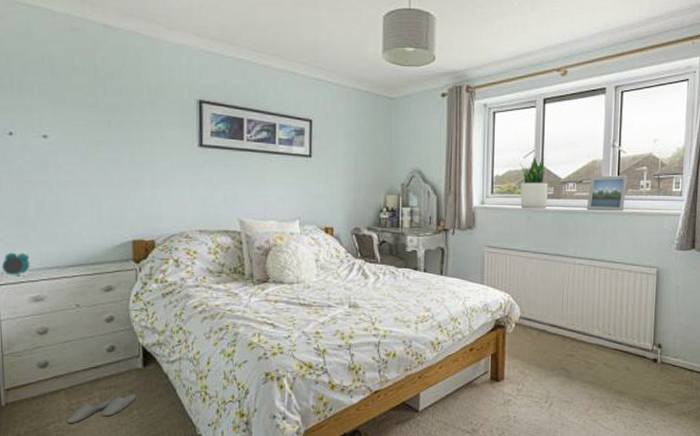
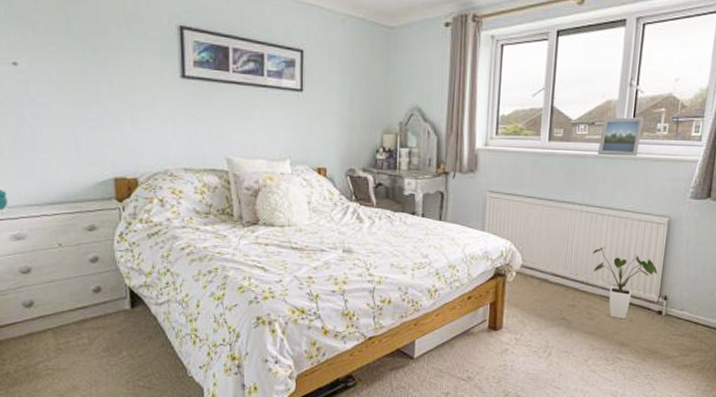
slippers: present [66,394,136,424] -> none [55,335,125,364]
planter: present [520,157,548,209] -> none [527,95,557,153]
house plant: none [587,297,651,368] -> present [593,247,658,320]

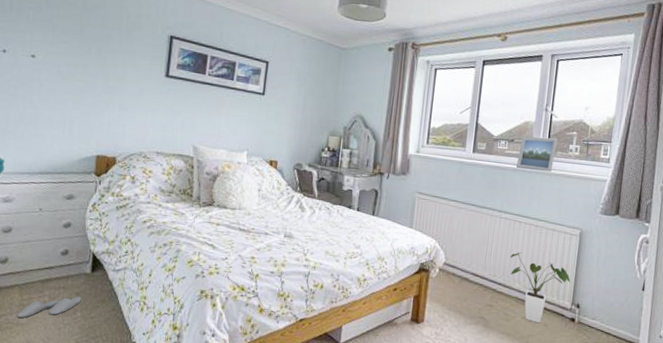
slippers: none [55,335,125,364] -> present [16,296,82,319]

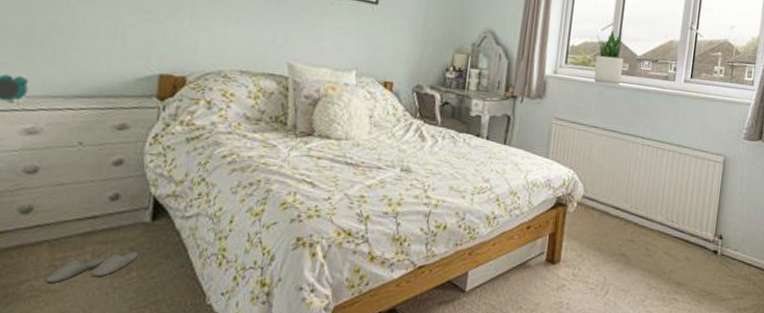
planter: none [453,113,481,163] -> present [594,30,623,86]
house plant: present [510,252,571,324] -> none [652,181,714,258]
picture frame: present [515,136,558,172] -> none [659,57,702,95]

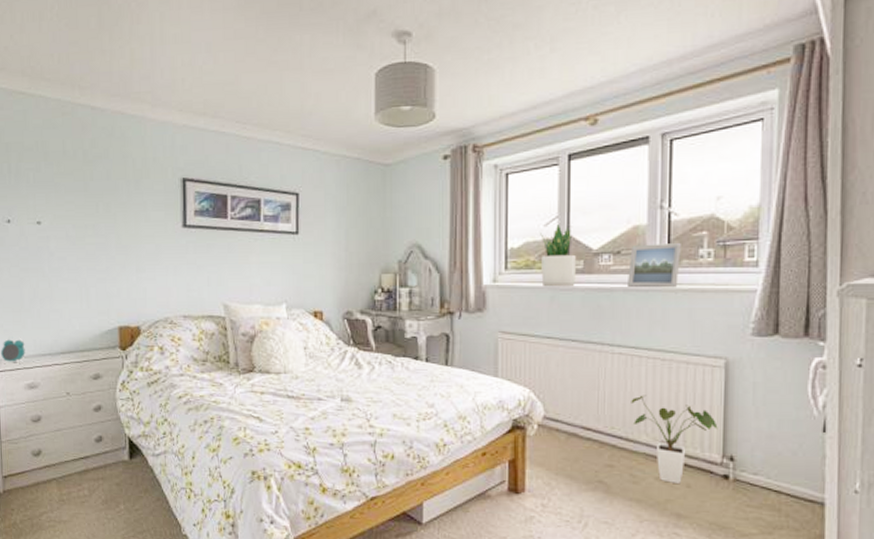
slippers: present [44,252,138,284] -> none [57,487,123,516]
house plant: none [652,181,714,258] -> present [631,395,718,485]
picture frame: none [659,57,702,95] -> present [626,242,681,288]

